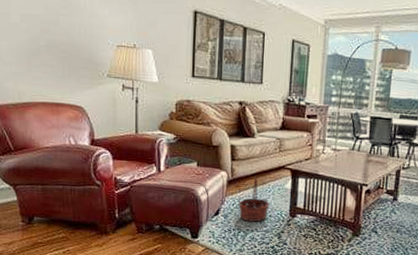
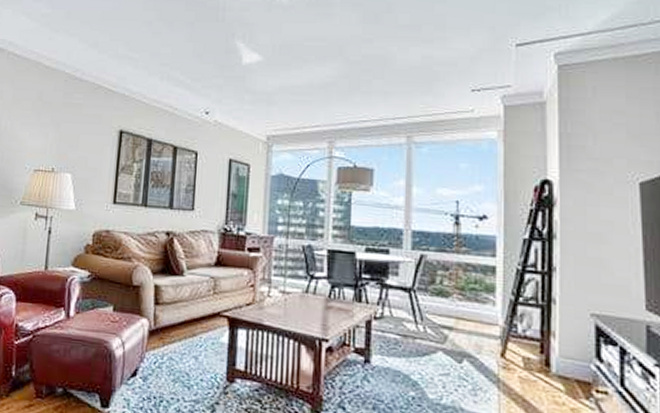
basket: present [238,177,270,222] -> none [160,326,201,388]

